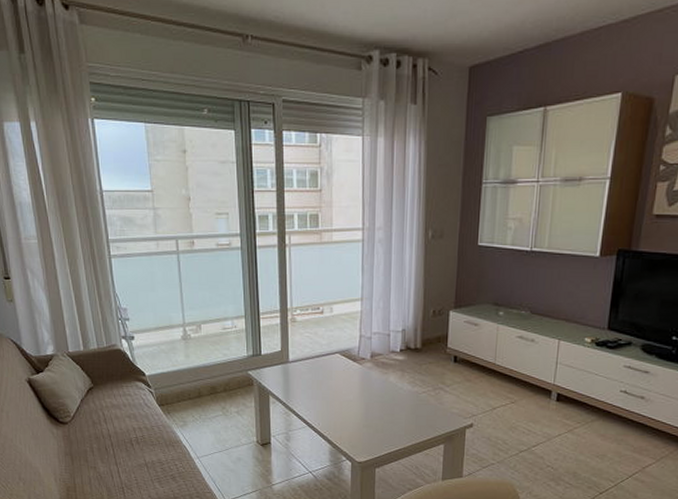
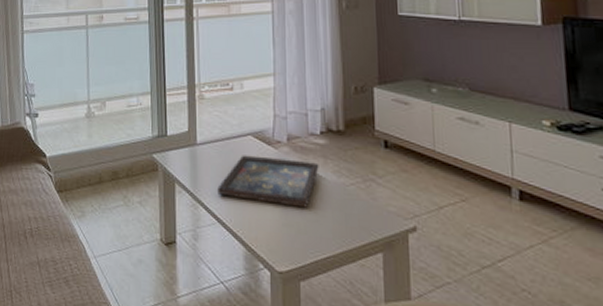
decorative tray: none [307,370,397,412] -> present [217,155,319,208]

